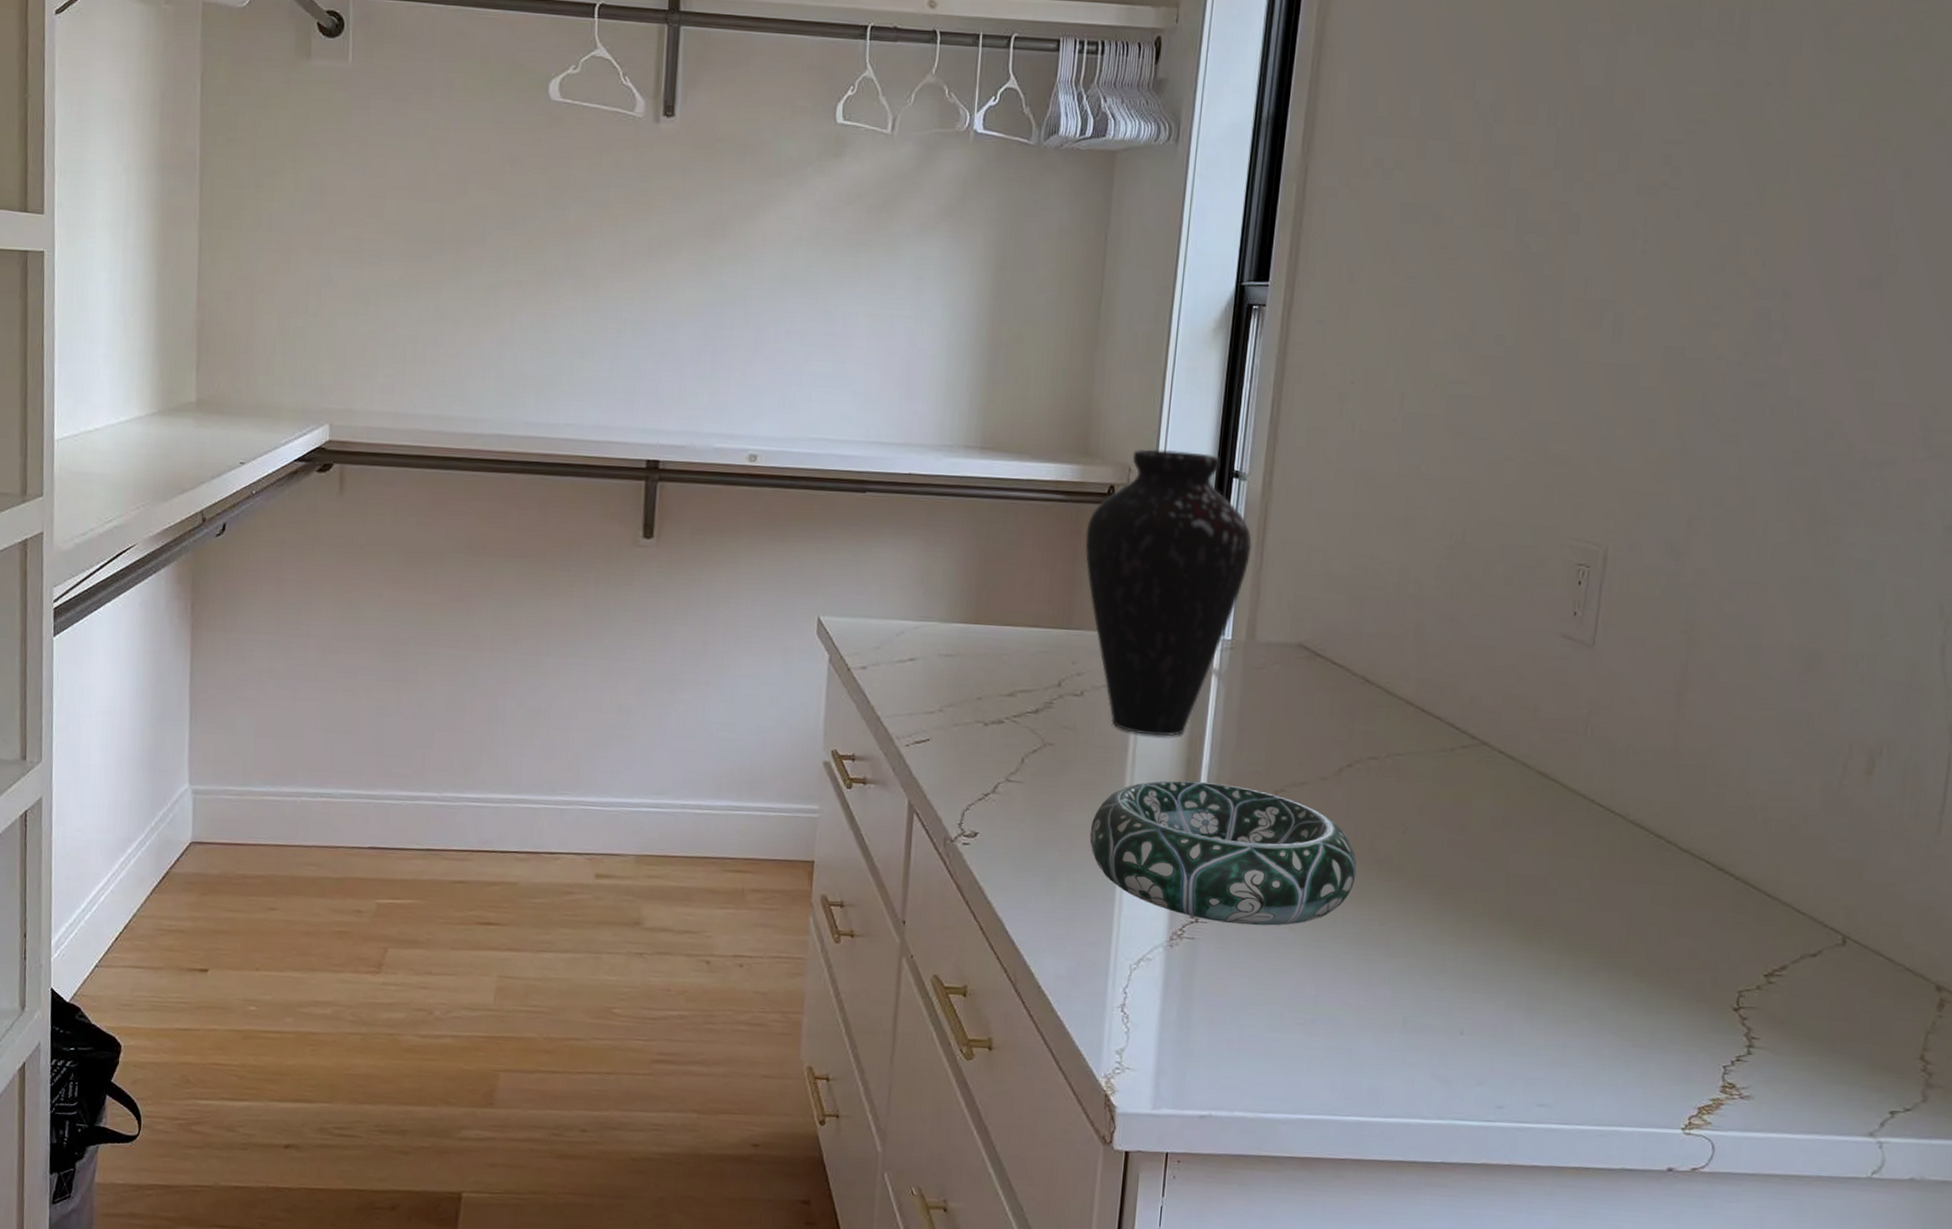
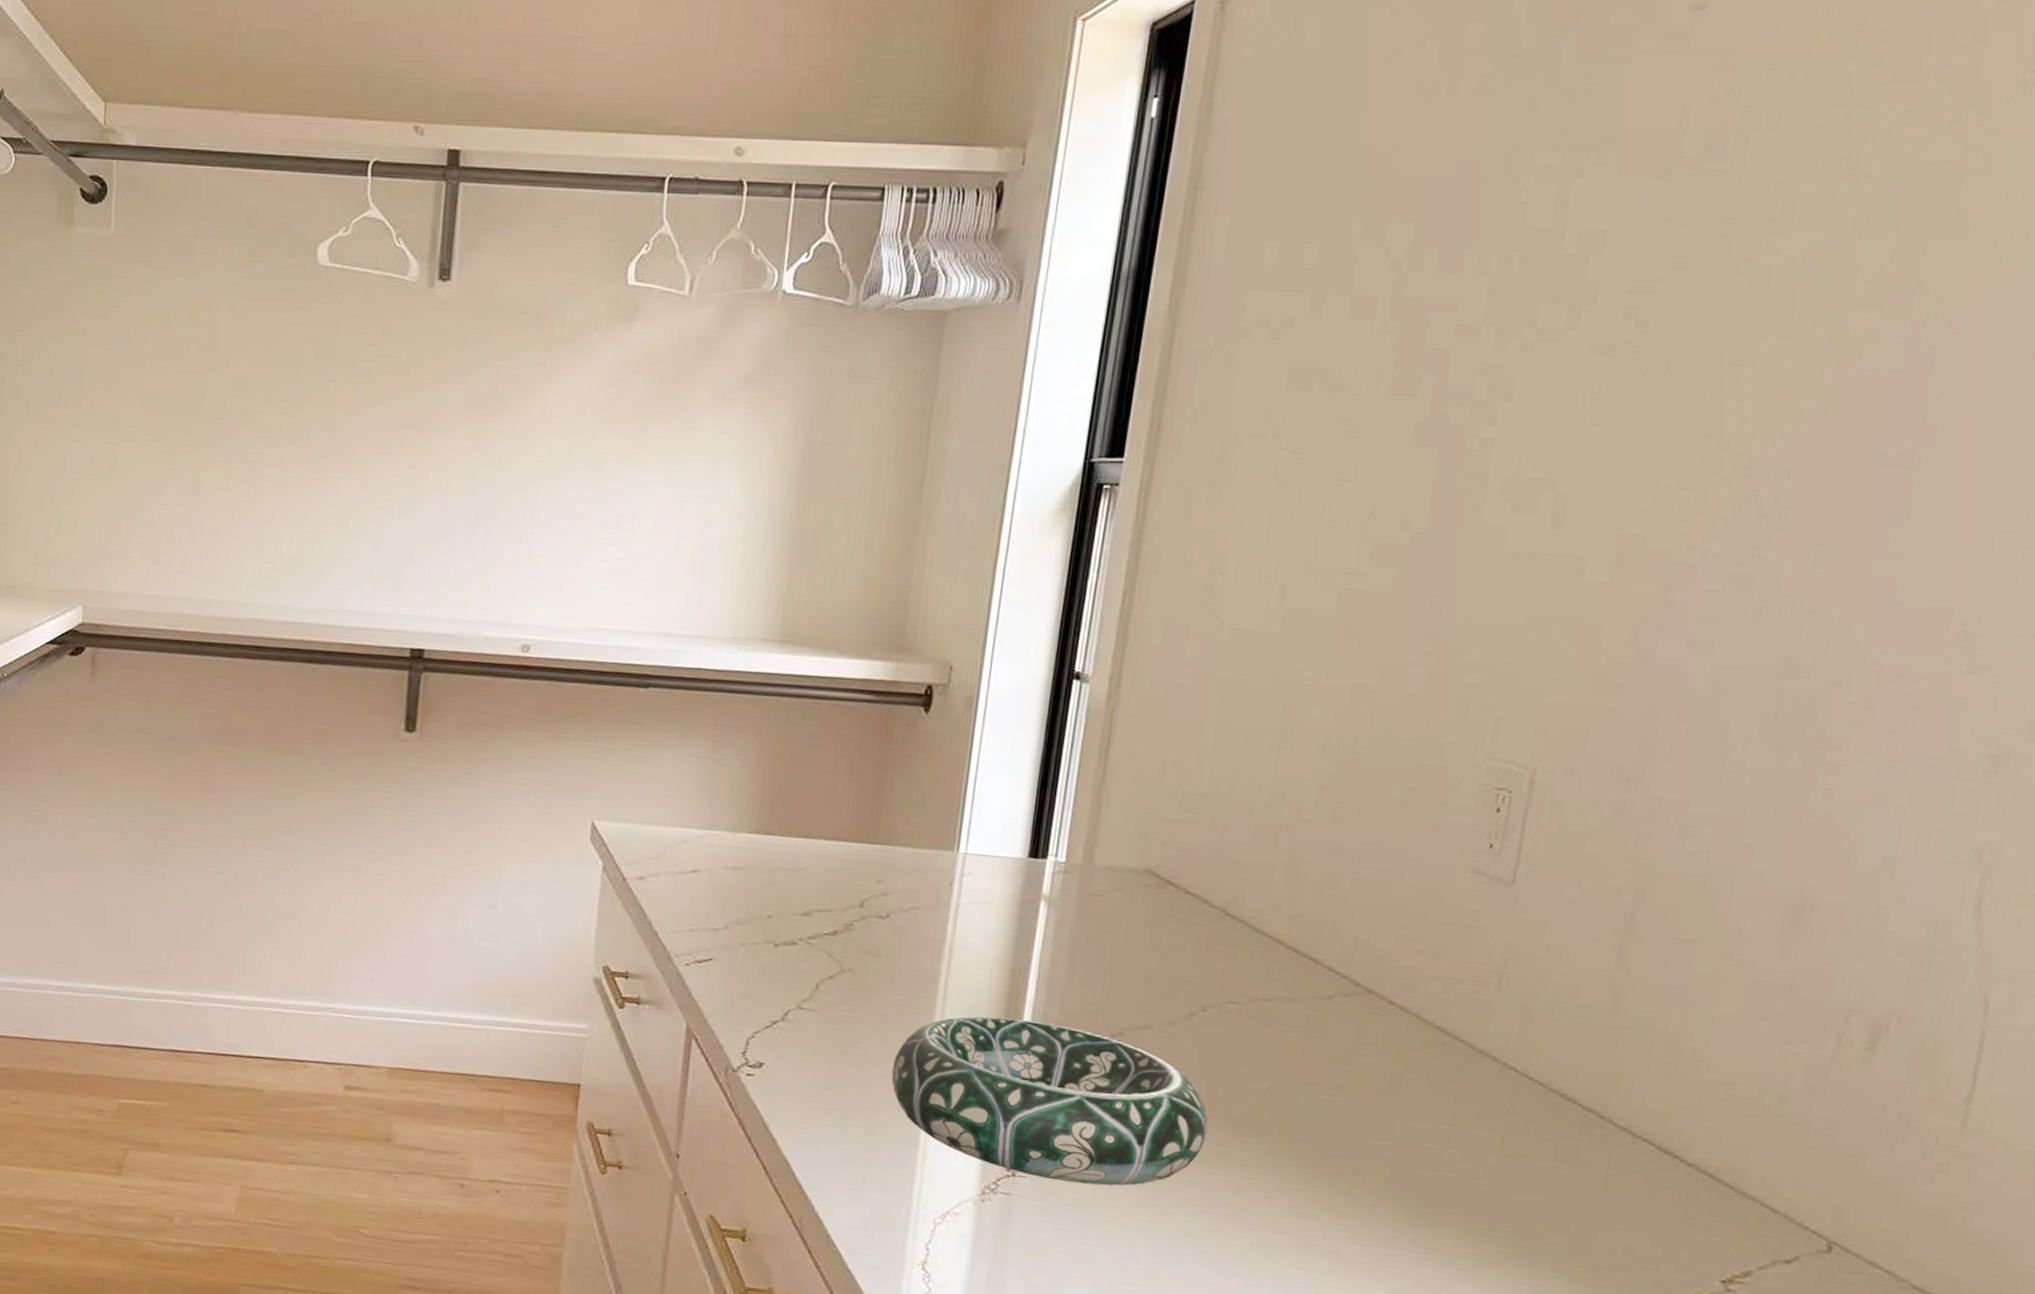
vase: present [1085,448,1253,737] -> none [896,645,1094,968]

